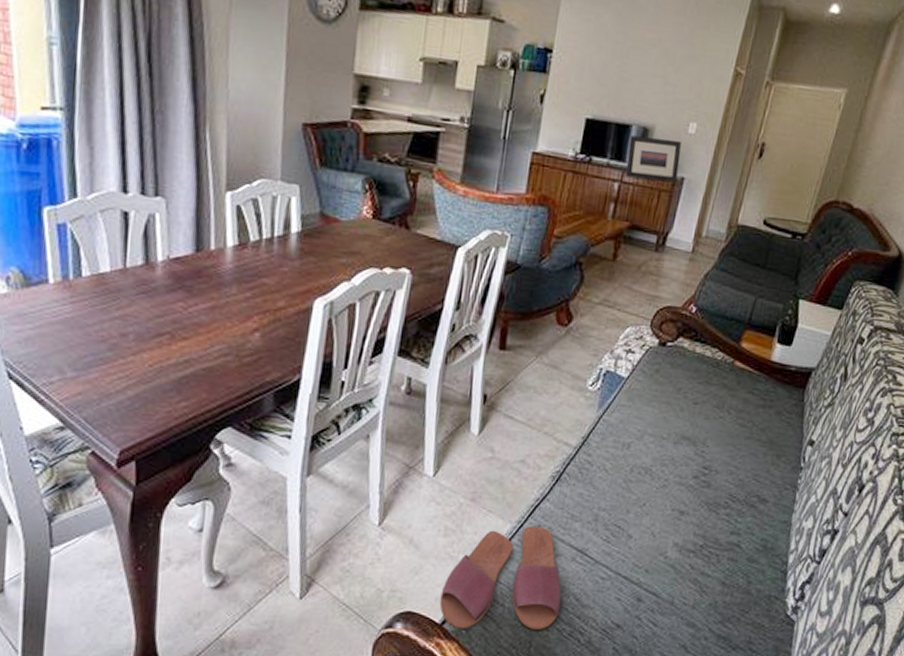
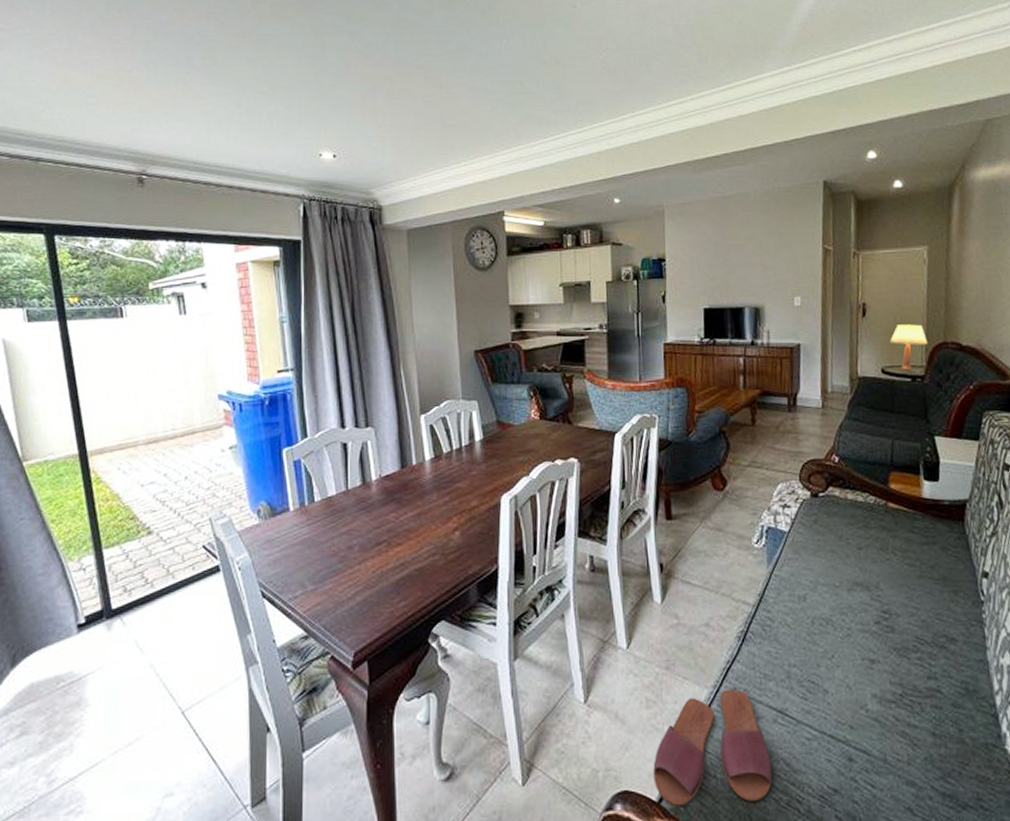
picture frame: present [626,135,681,183] -> none [744,313,794,351]
table lamp: none [779,173,819,227] -> present [889,323,928,371]

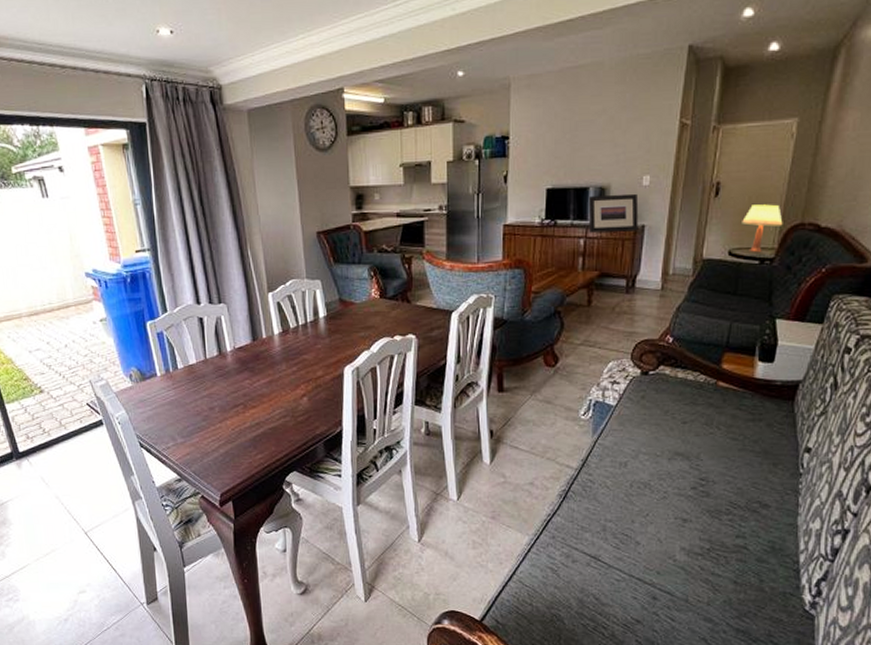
slippers: present [653,689,773,807] -> none [477,537,583,626]
picture frame: none [744,313,794,351] -> present [588,193,639,233]

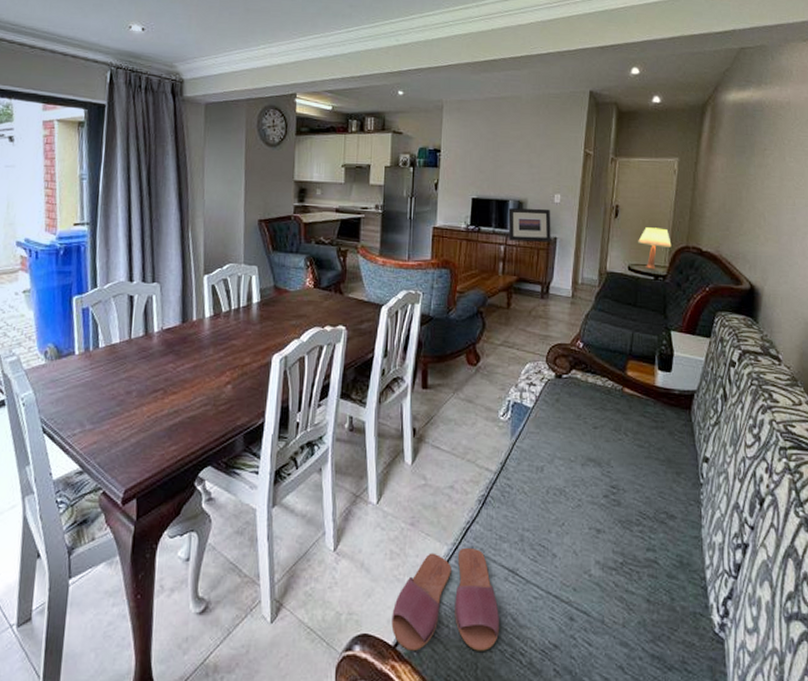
slippers: none [477,537,583,626] -> present [391,547,500,652]

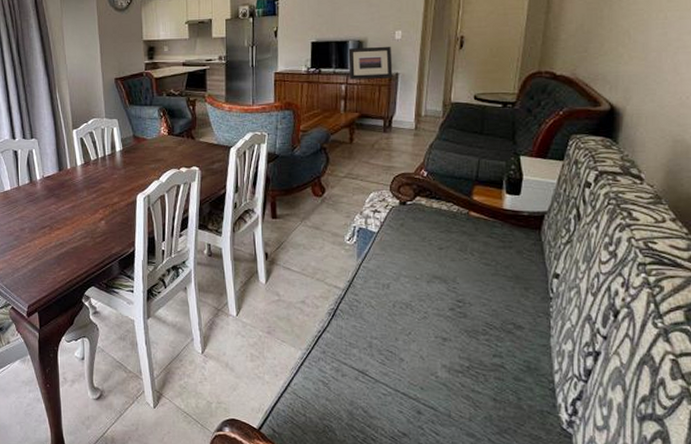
slippers: present [391,547,500,652] -> none [255,352,352,436]
table lamp: present [637,226,672,270] -> none [483,54,522,98]

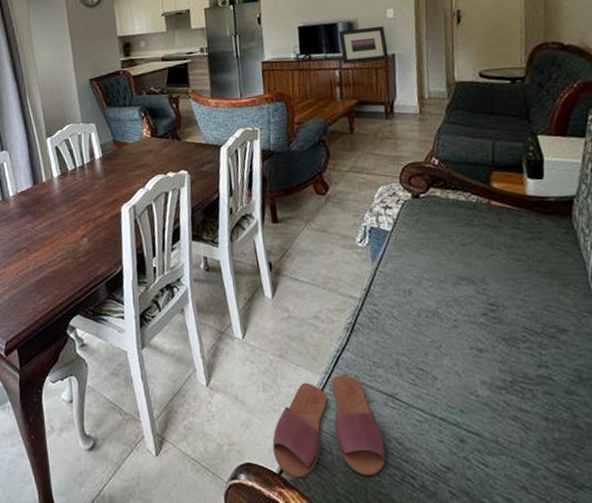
slippers: none [255,352,352,436] -> present [272,375,386,479]

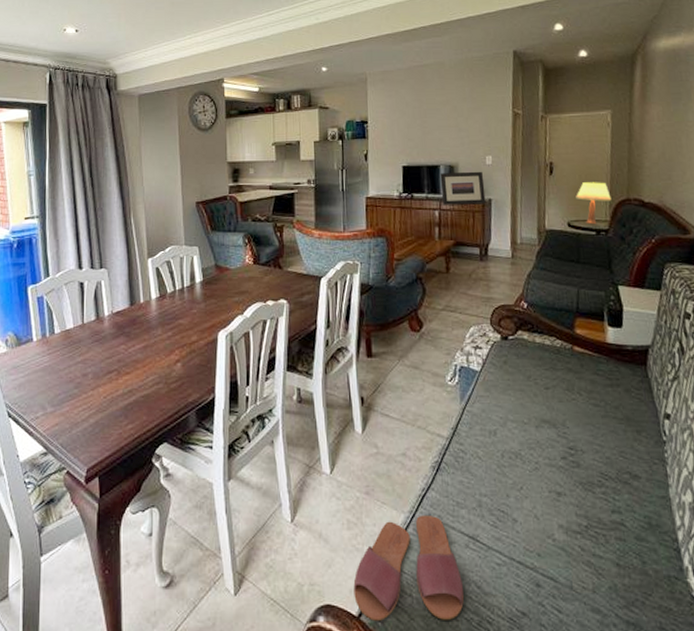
table lamp: none [486,26,527,74] -> present [575,181,612,225]

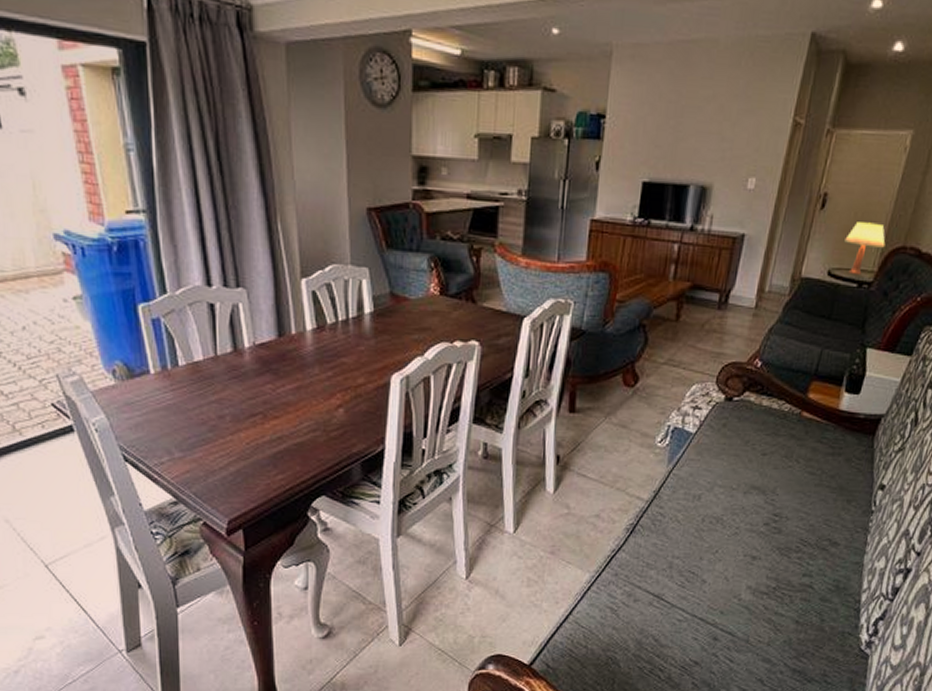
slippers: present [353,514,465,622] -> none [527,574,641,670]
picture frame: present [440,171,486,205] -> none [685,195,741,240]

